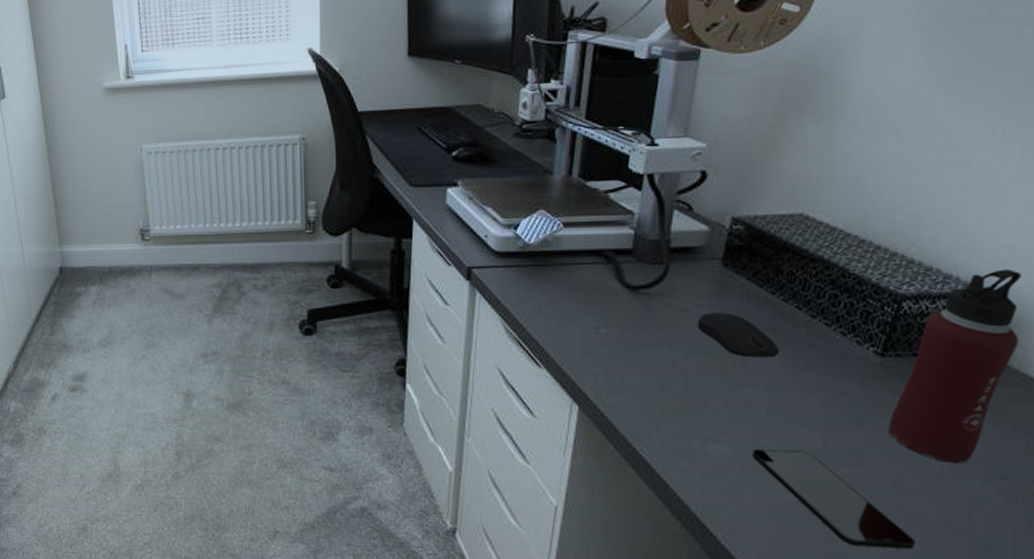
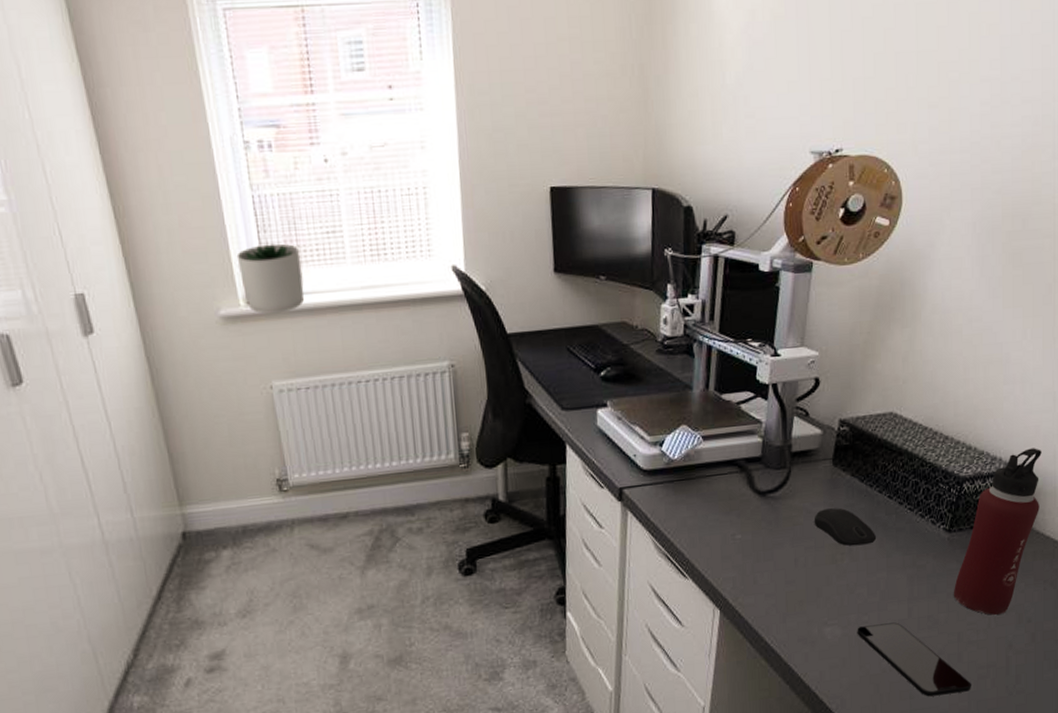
planter: none [120,28,175,87] -> present [236,243,305,314]

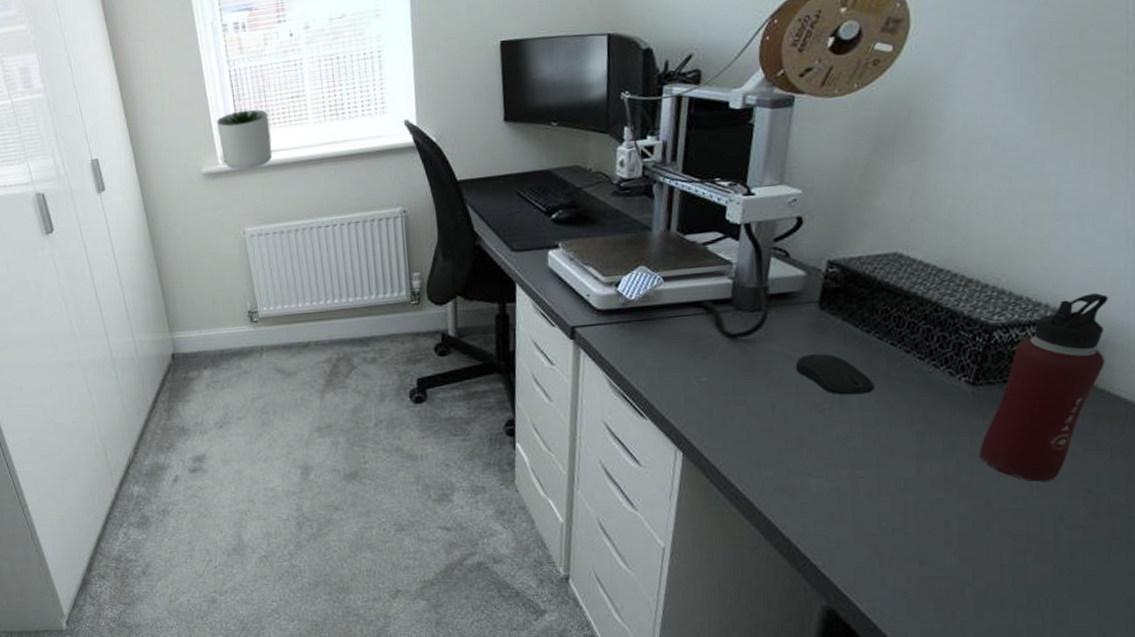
phone: present [857,622,971,697] -> none [849,480,1004,565]

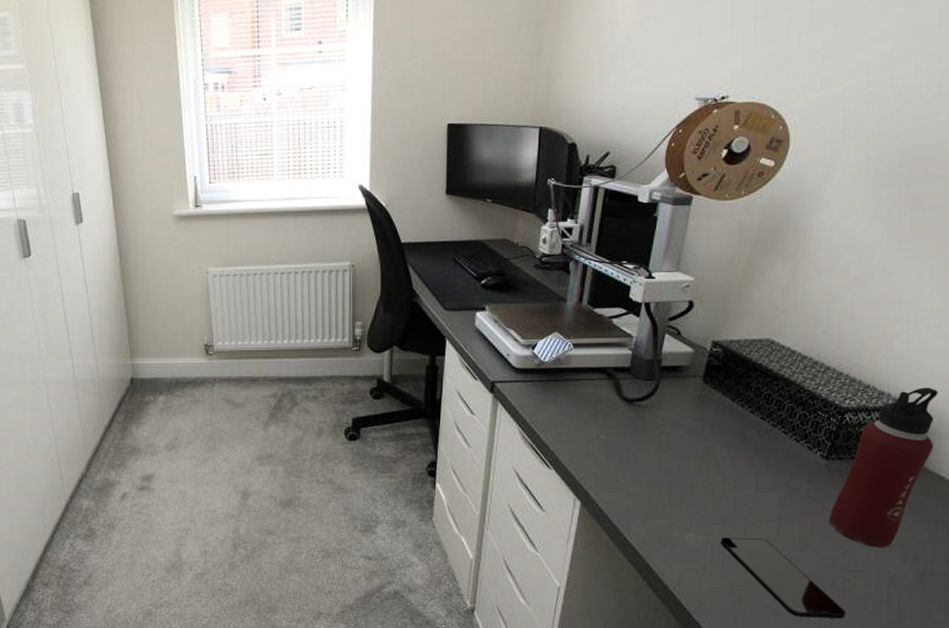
planter: present [216,109,272,171] -> none [190,162,239,216]
computer mouse: present [795,354,876,395] -> none [680,422,747,460]
phone: none [849,480,1004,565] -> present [720,537,846,619]

